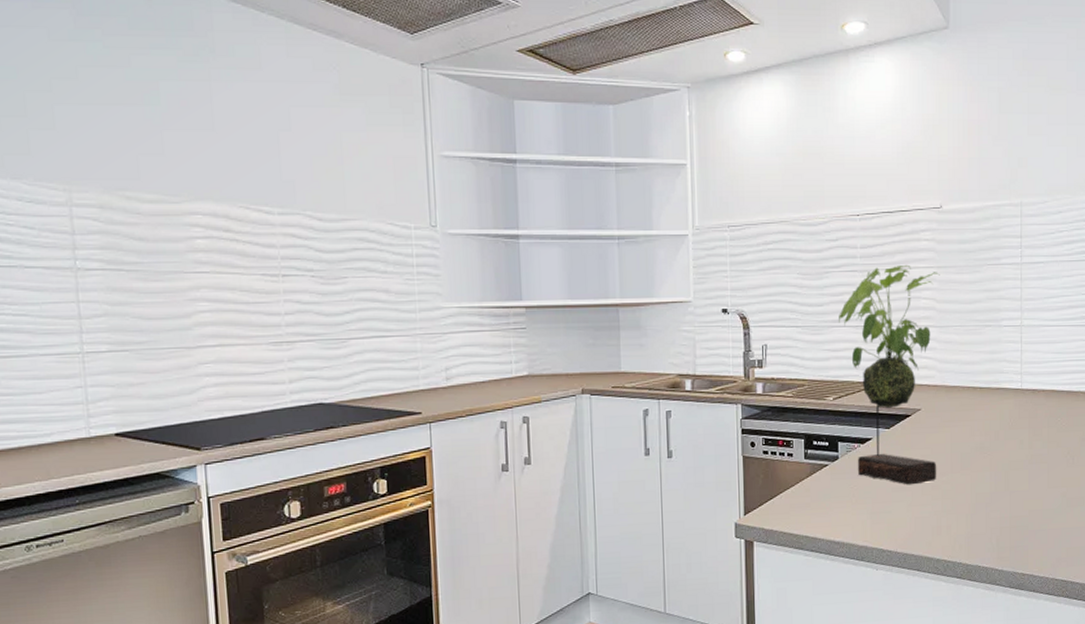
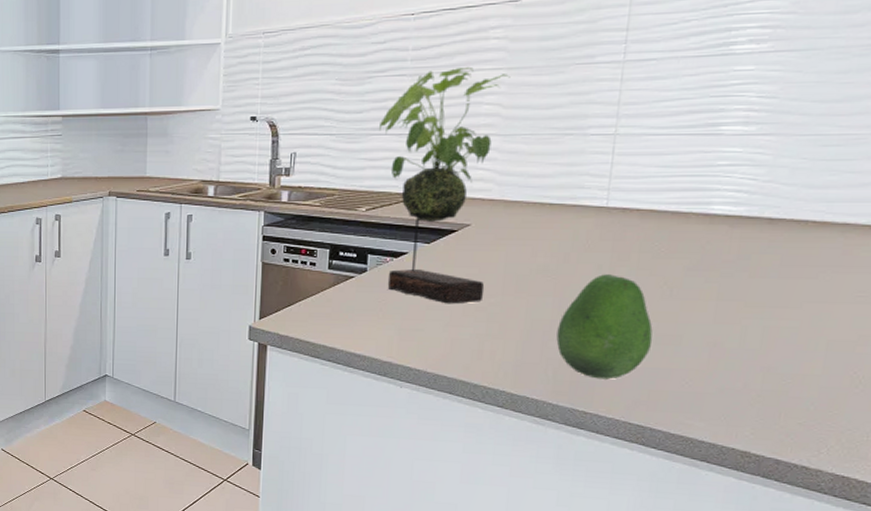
fruit: none [996,448,1065,542] -> present [556,274,653,380]

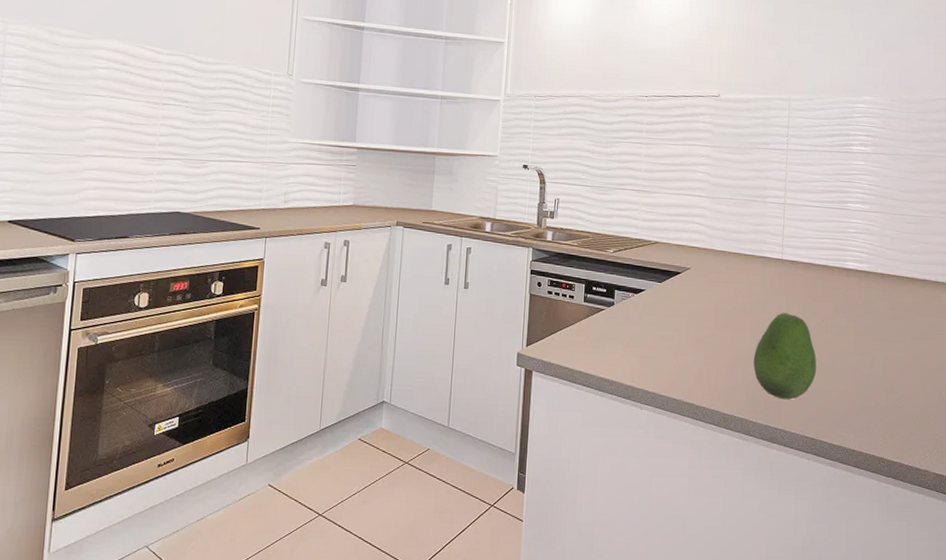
plant: present [379,66,511,304] -> none [623,141,715,335]

